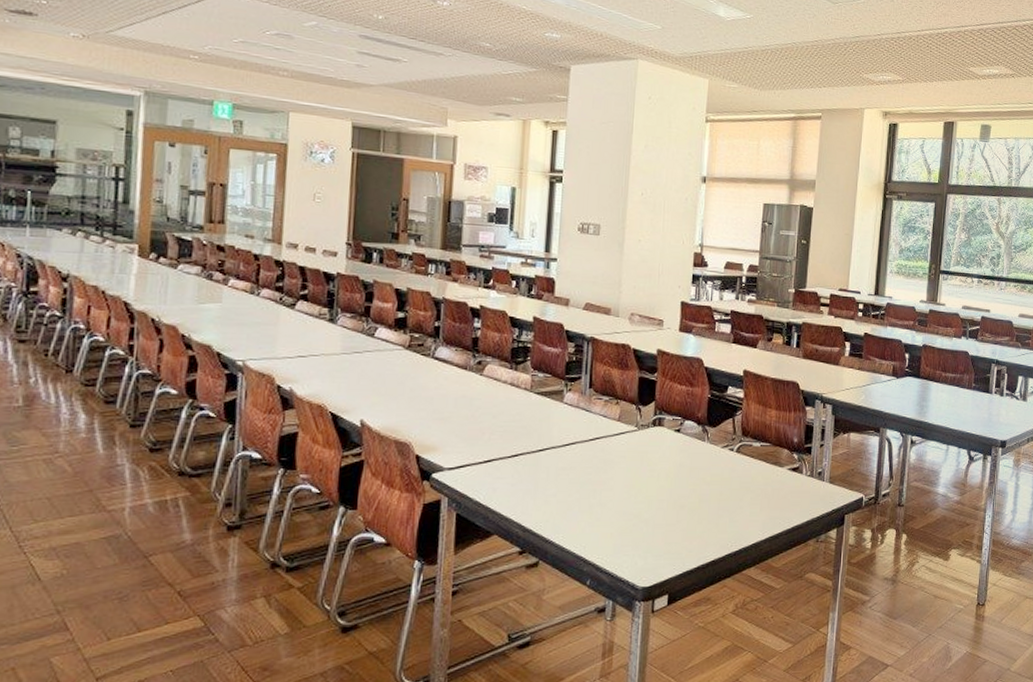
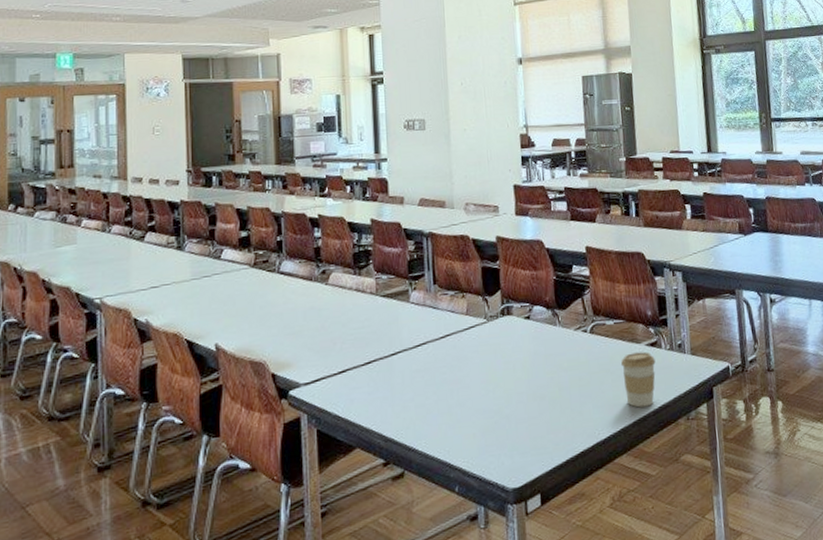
coffee cup: none [761,475,795,526] -> present [620,351,656,408]

